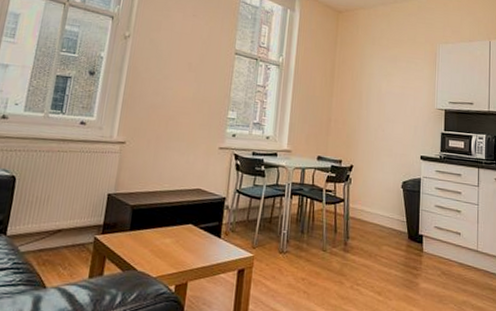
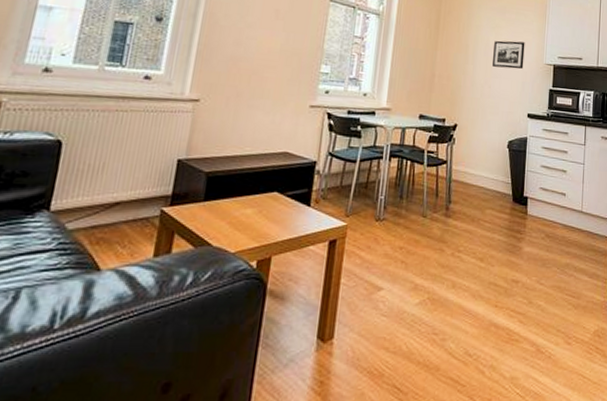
picture frame: none [385,87,416,114] -> present [492,40,525,69]

